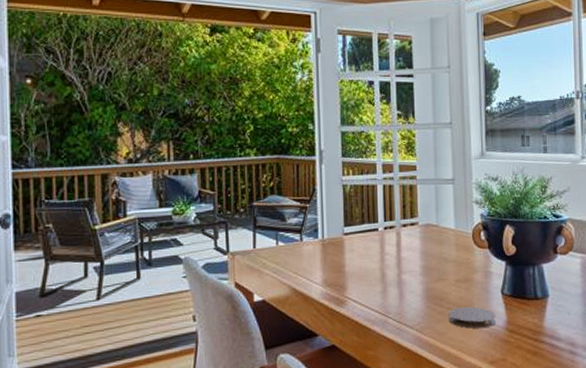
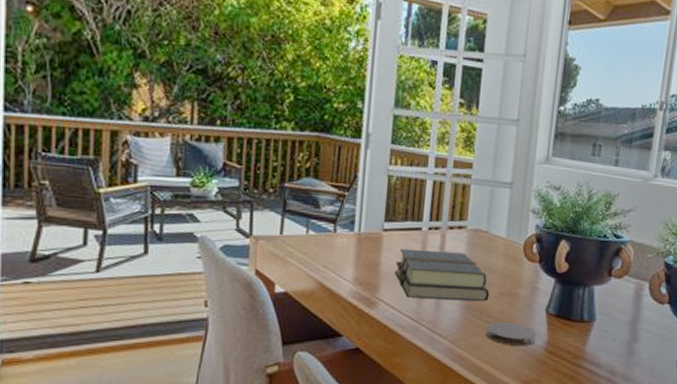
book: none [358,247,447,294] -> present [394,248,490,302]

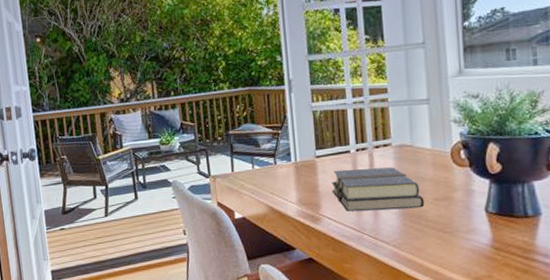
coaster: present [485,322,536,346] -> none [426,224,479,245]

